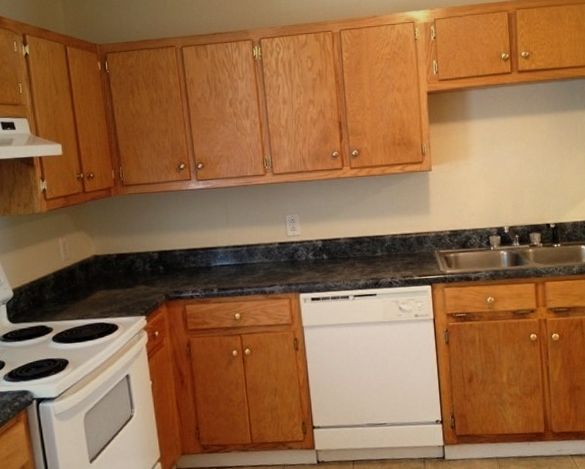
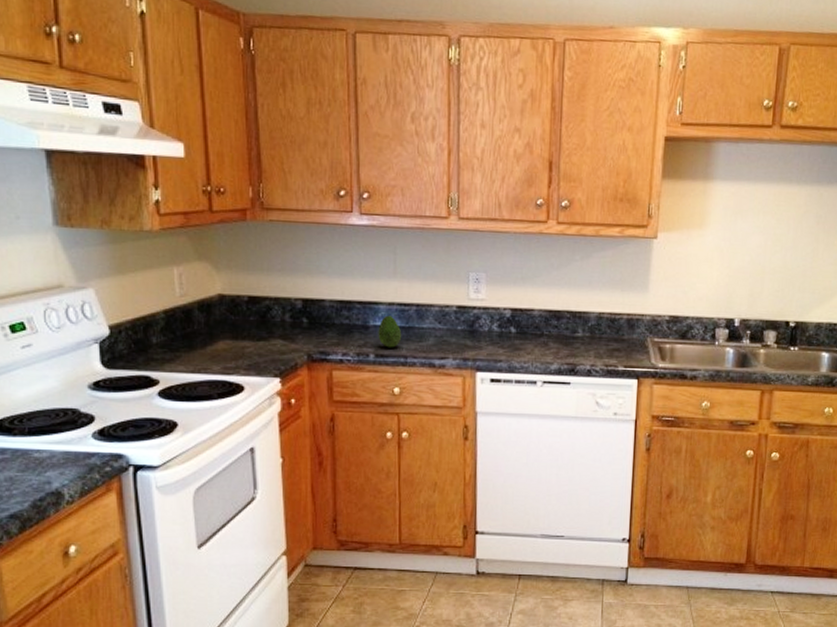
fruit: none [218,256,238,282] -> present [378,315,402,348]

